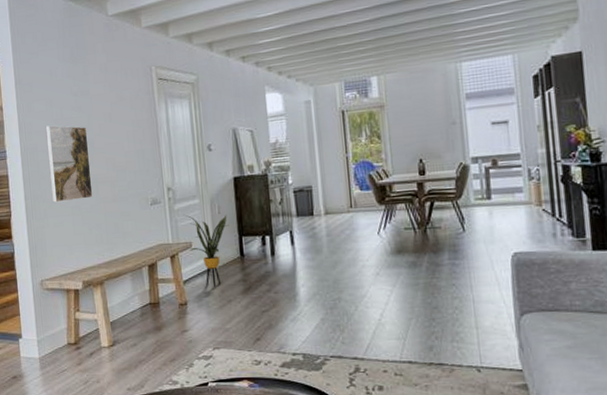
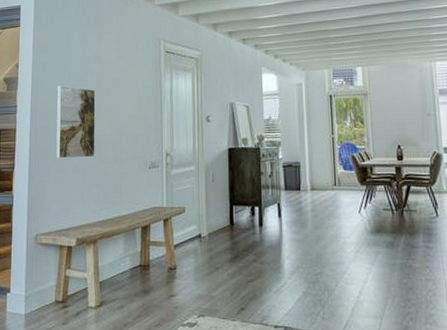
house plant: present [183,214,229,287] -> none [179,180,222,253]

